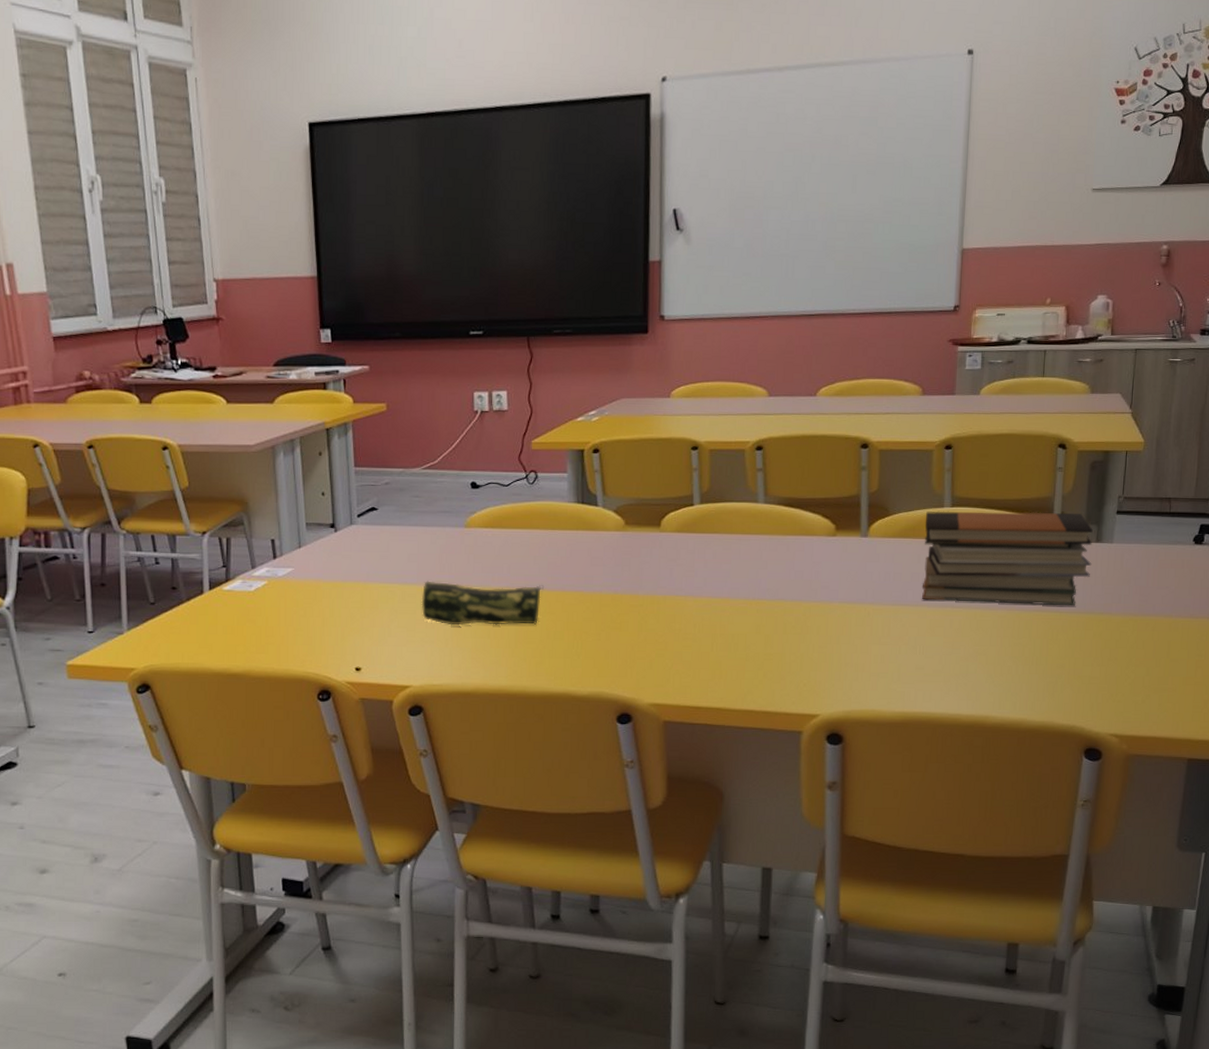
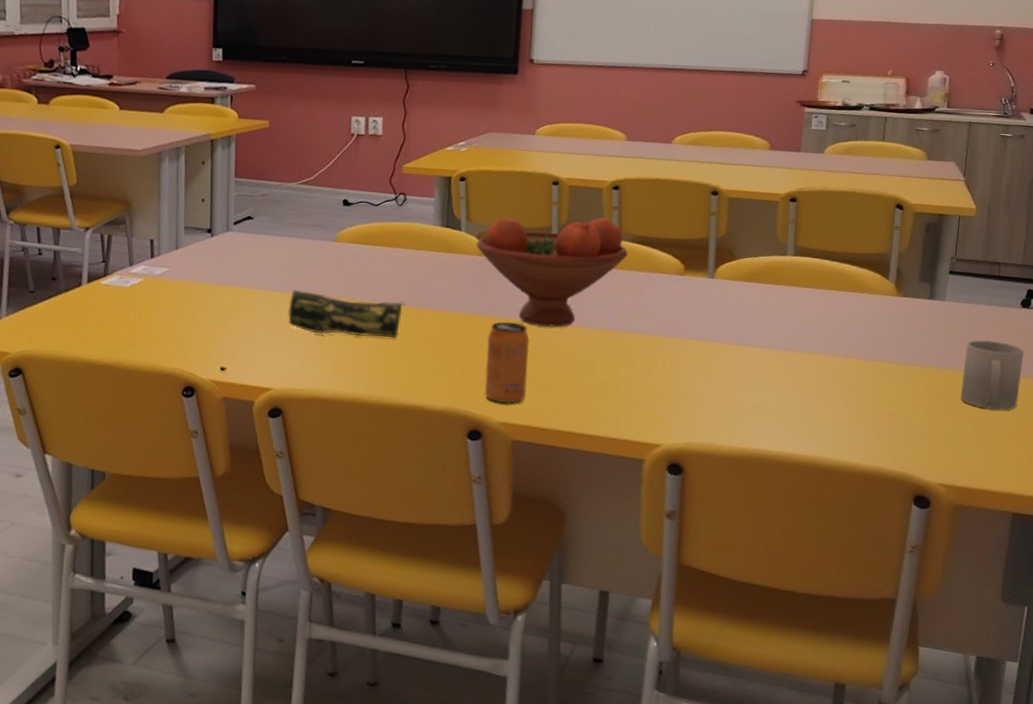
fruit bowl: none [614,481,775,601] -> present [476,217,628,328]
beverage can: none [631,599,677,684] -> present [484,322,529,403]
book stack: present [921,511,1093,606] -> none [762,258,927,358]
mug: none [1131,582,1197,654] -> present [960,340,1024,411]

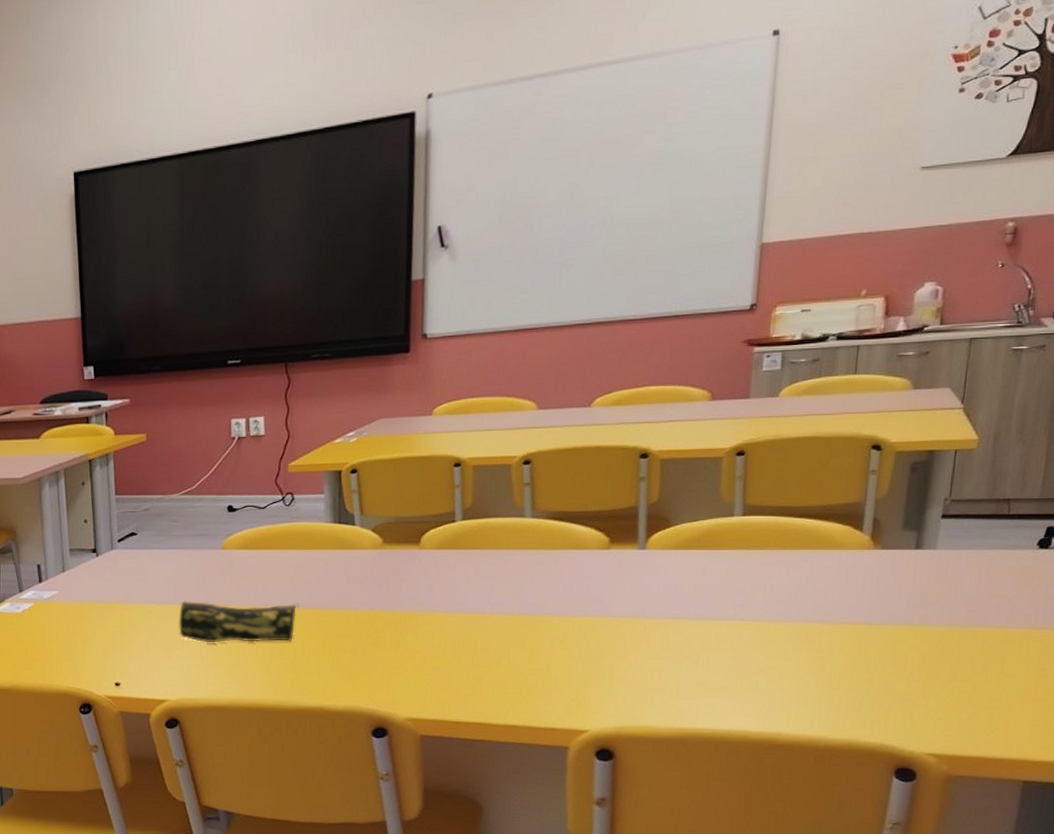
fruit bowl: present [476,217,628,328] -> none [371,495,543,617]
beverage can: present [484,322,529,403] -> none [388,615,435,699]
mug: present [960,340,1024,411] -> none [955,590,1041,668]

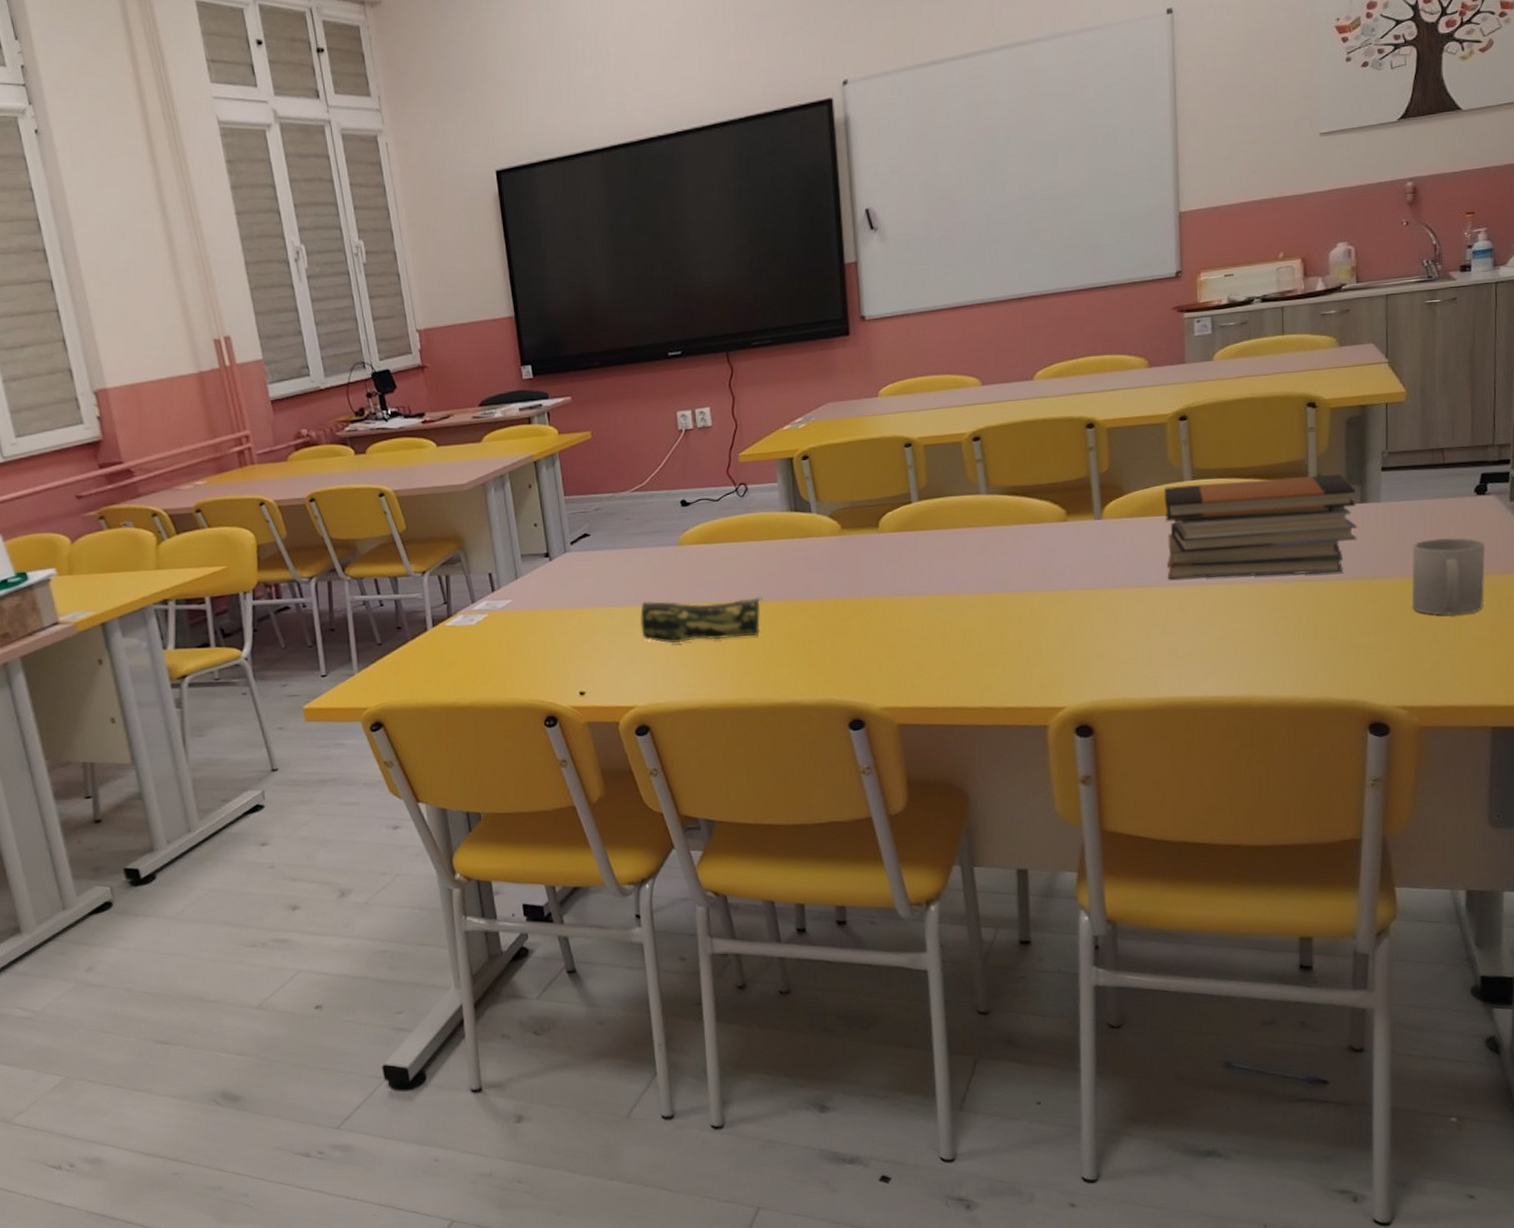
book stack: none [705,518,912,618] -> present [1164,474,1358,579]
mug: none [955,590,1041,668] -> present [1411,537,1486,616]

